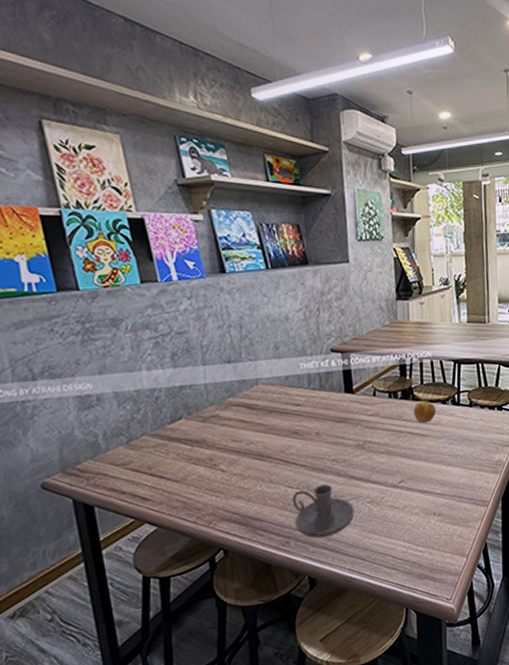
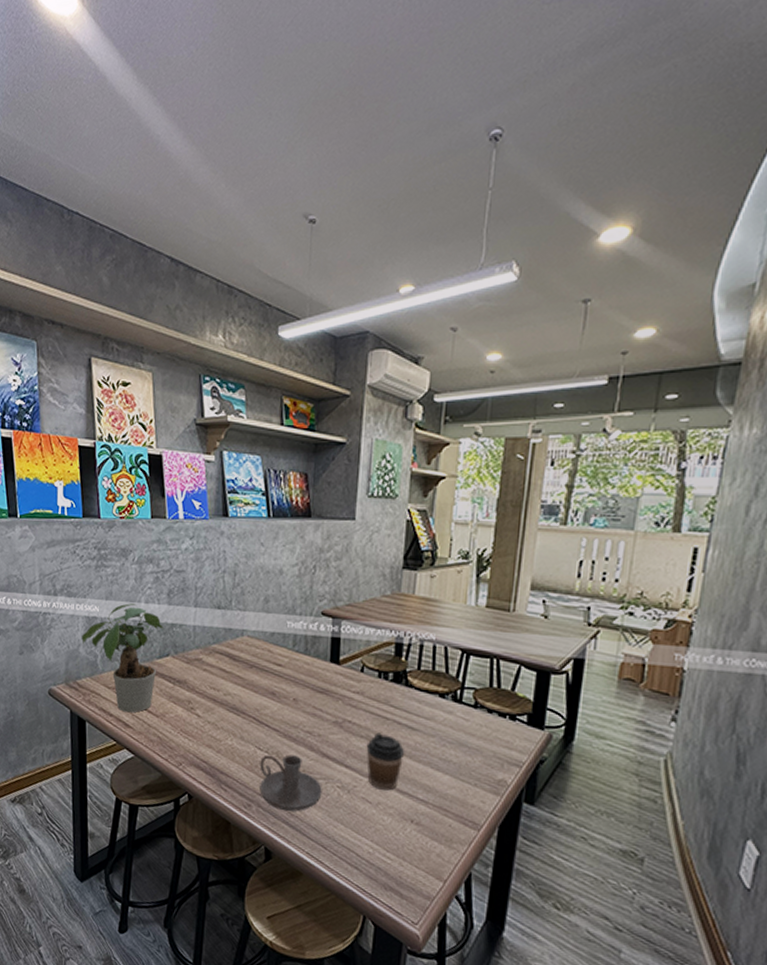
potted plant: none [75,373,173,486] -> present [82,603,165,713]
coffee cup: none [387,445,421,495] -> present [366,732,405,791]
apple: present [413,400,437,423] -> none [404,688,432,715]

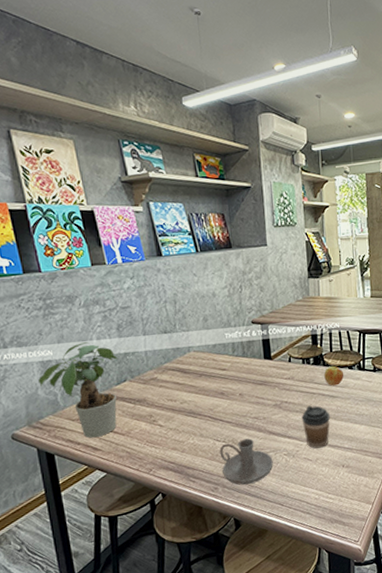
apple: none [404,688,432,715] -> present [324,366,344,386]

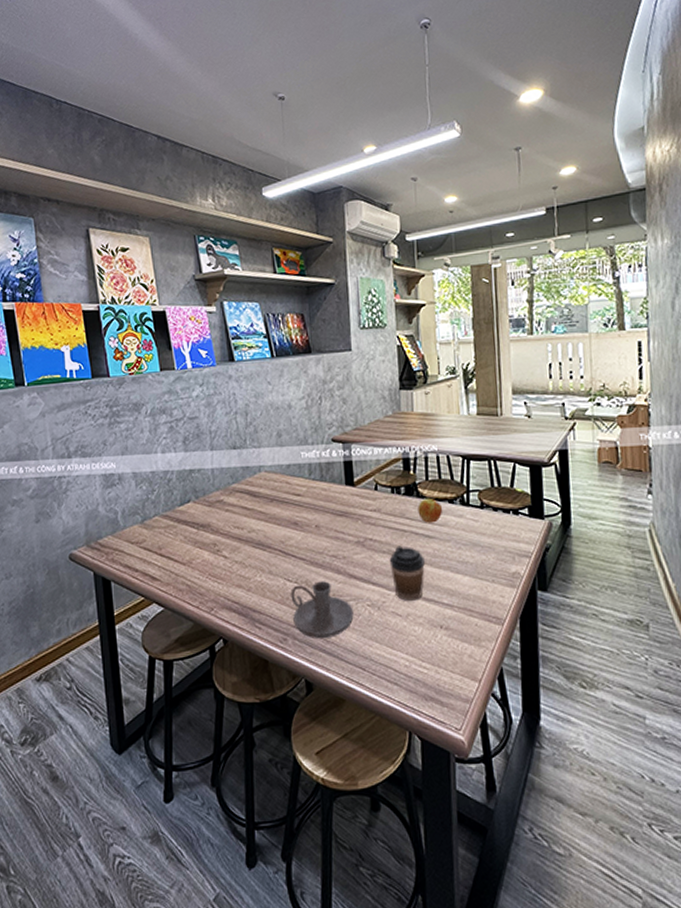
potted plant: present [38,342,119,438] -> none [100,455,183,565]

